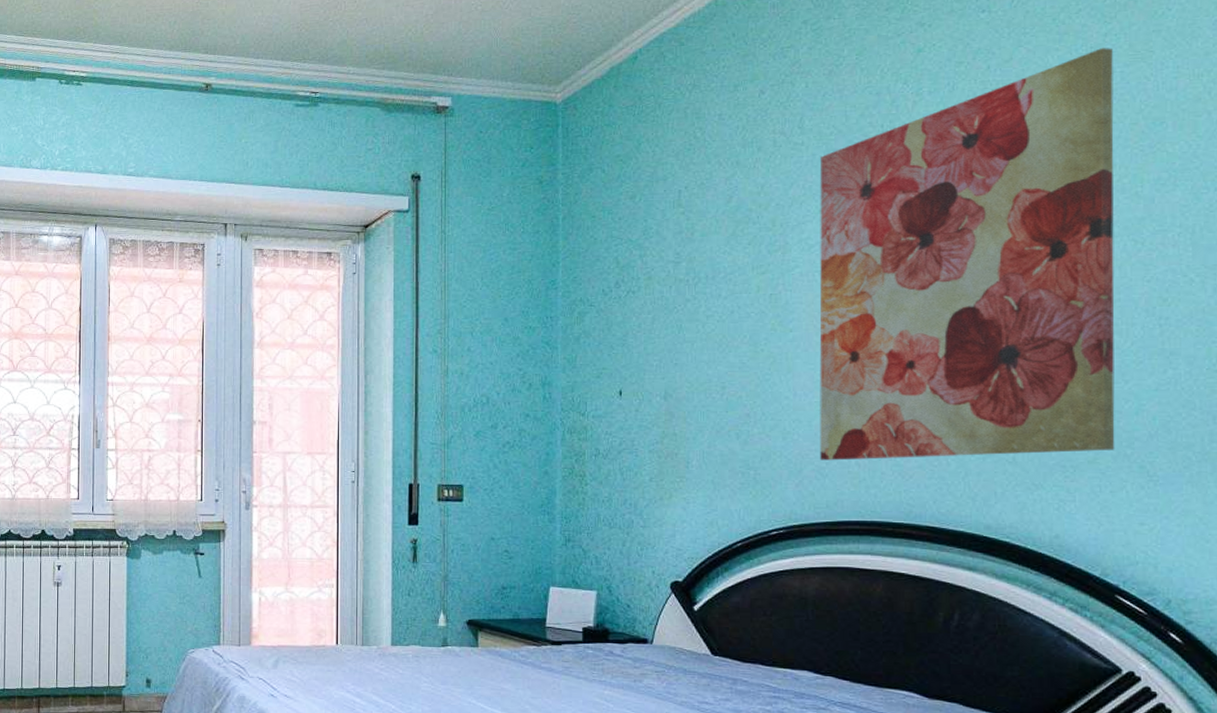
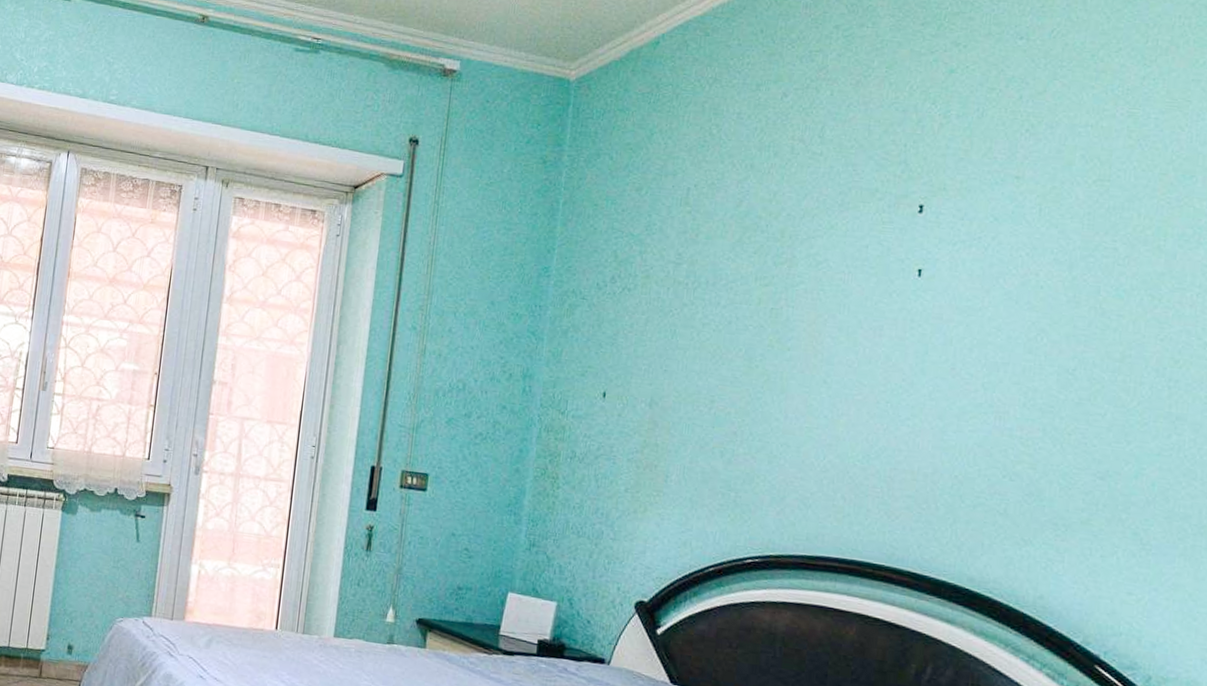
wall art: present [819,48,1115,461] -> none [805,91,1150,513]

